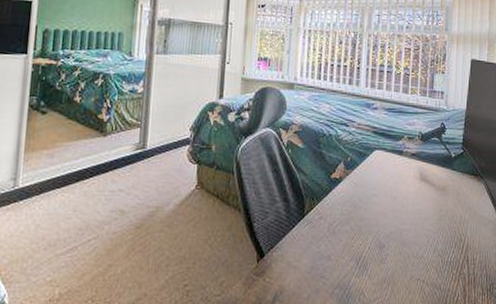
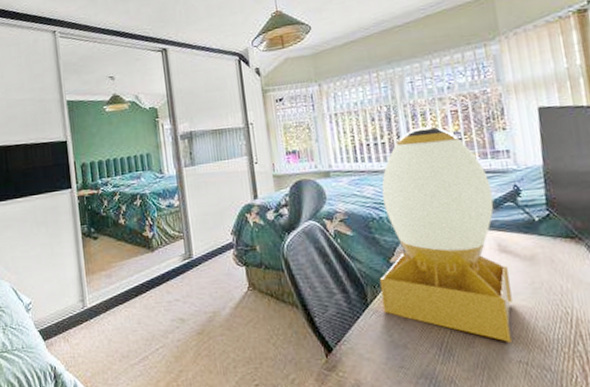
desk lamp: none [316,58,425,262] -> present [379,126,512,344]

